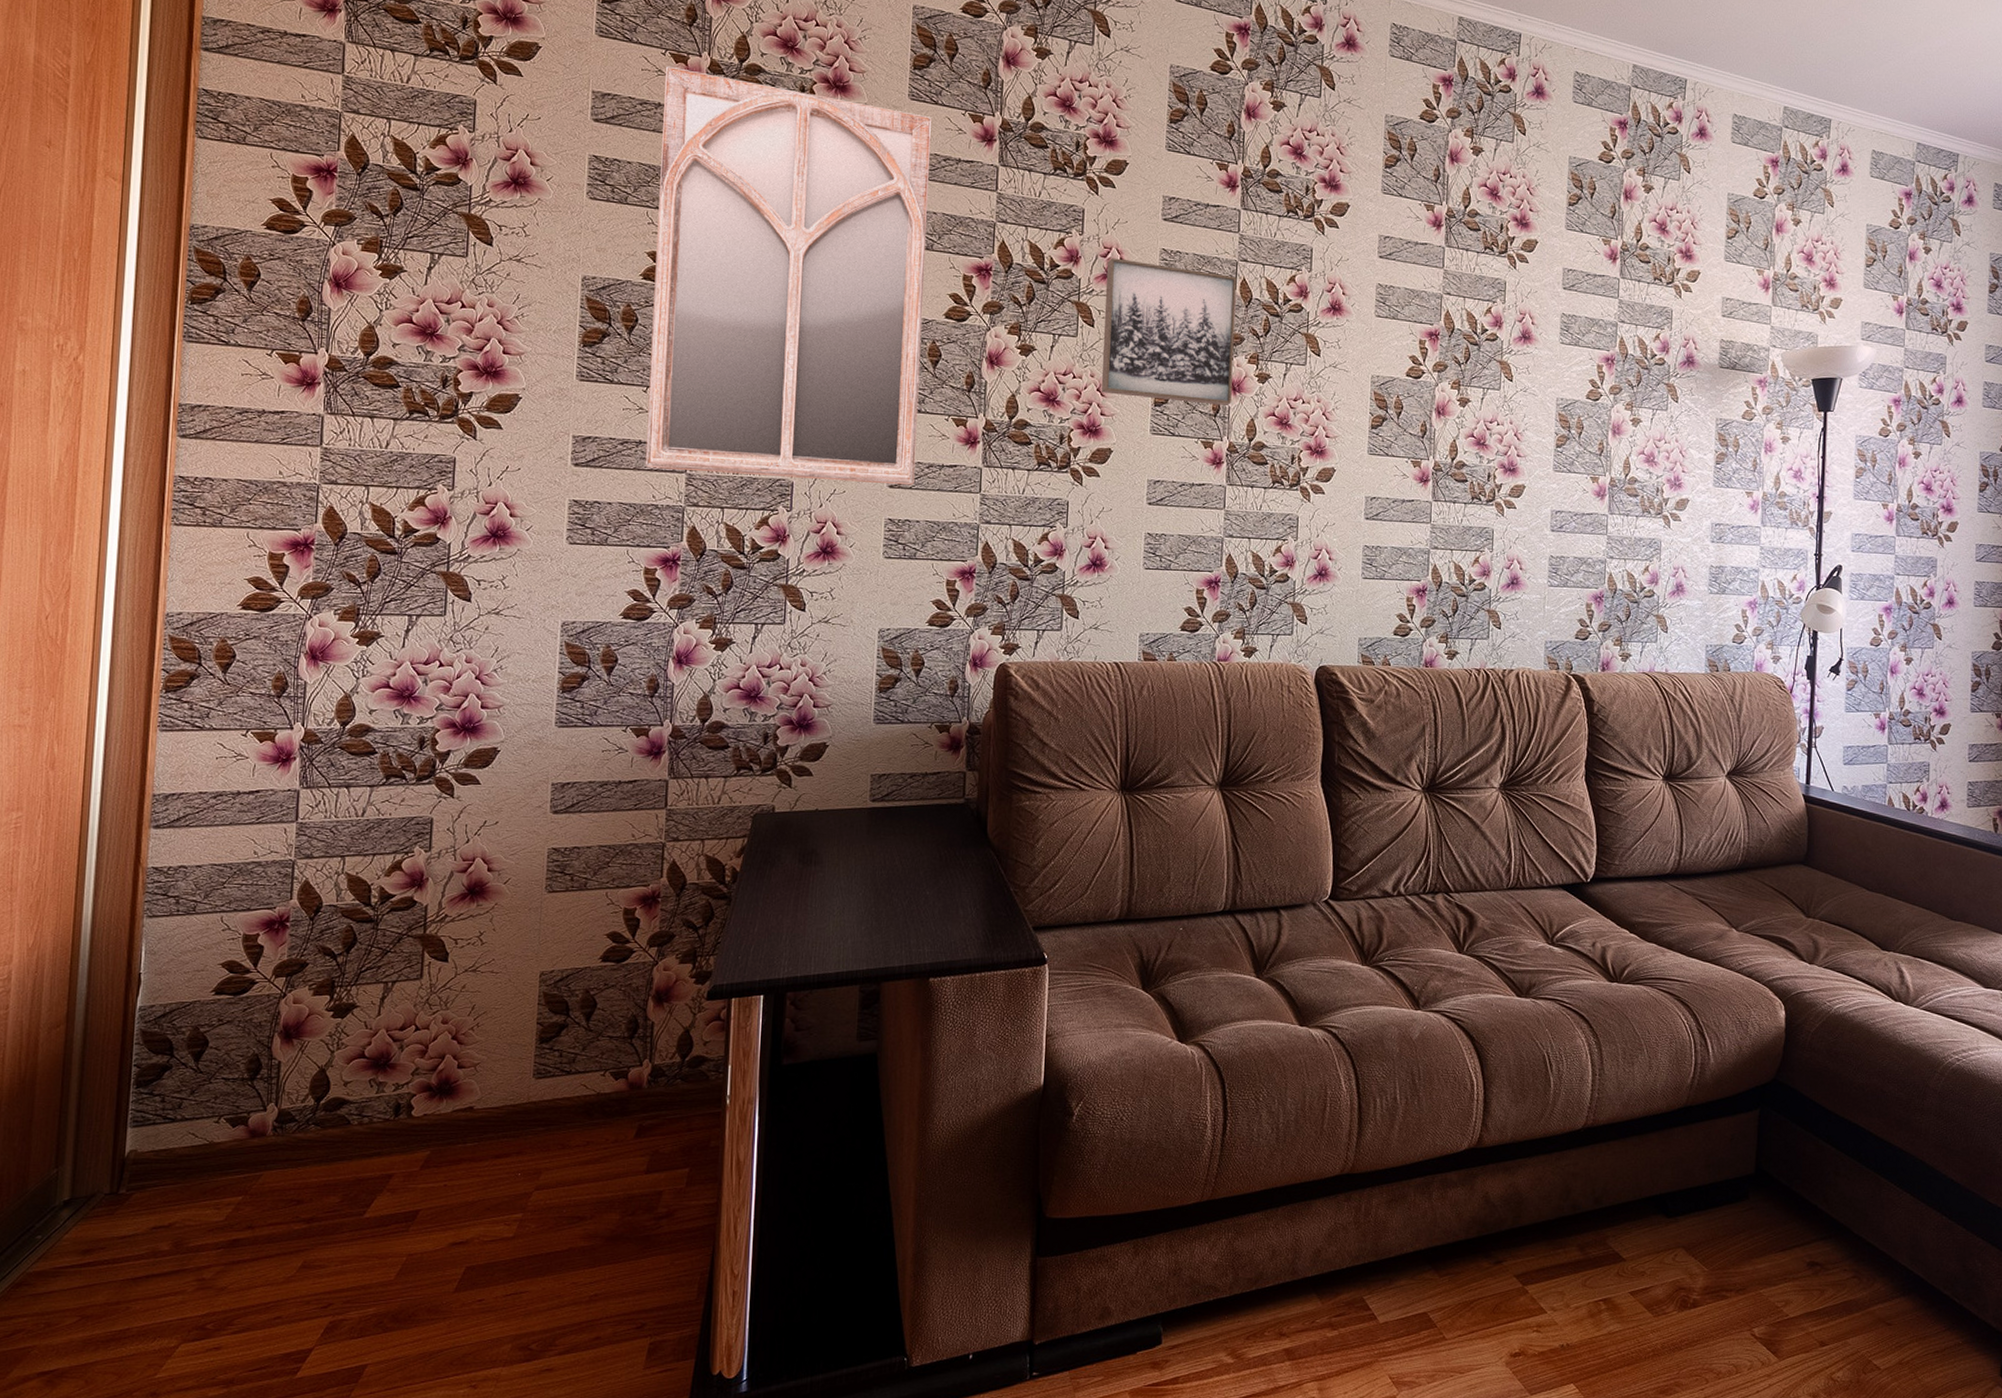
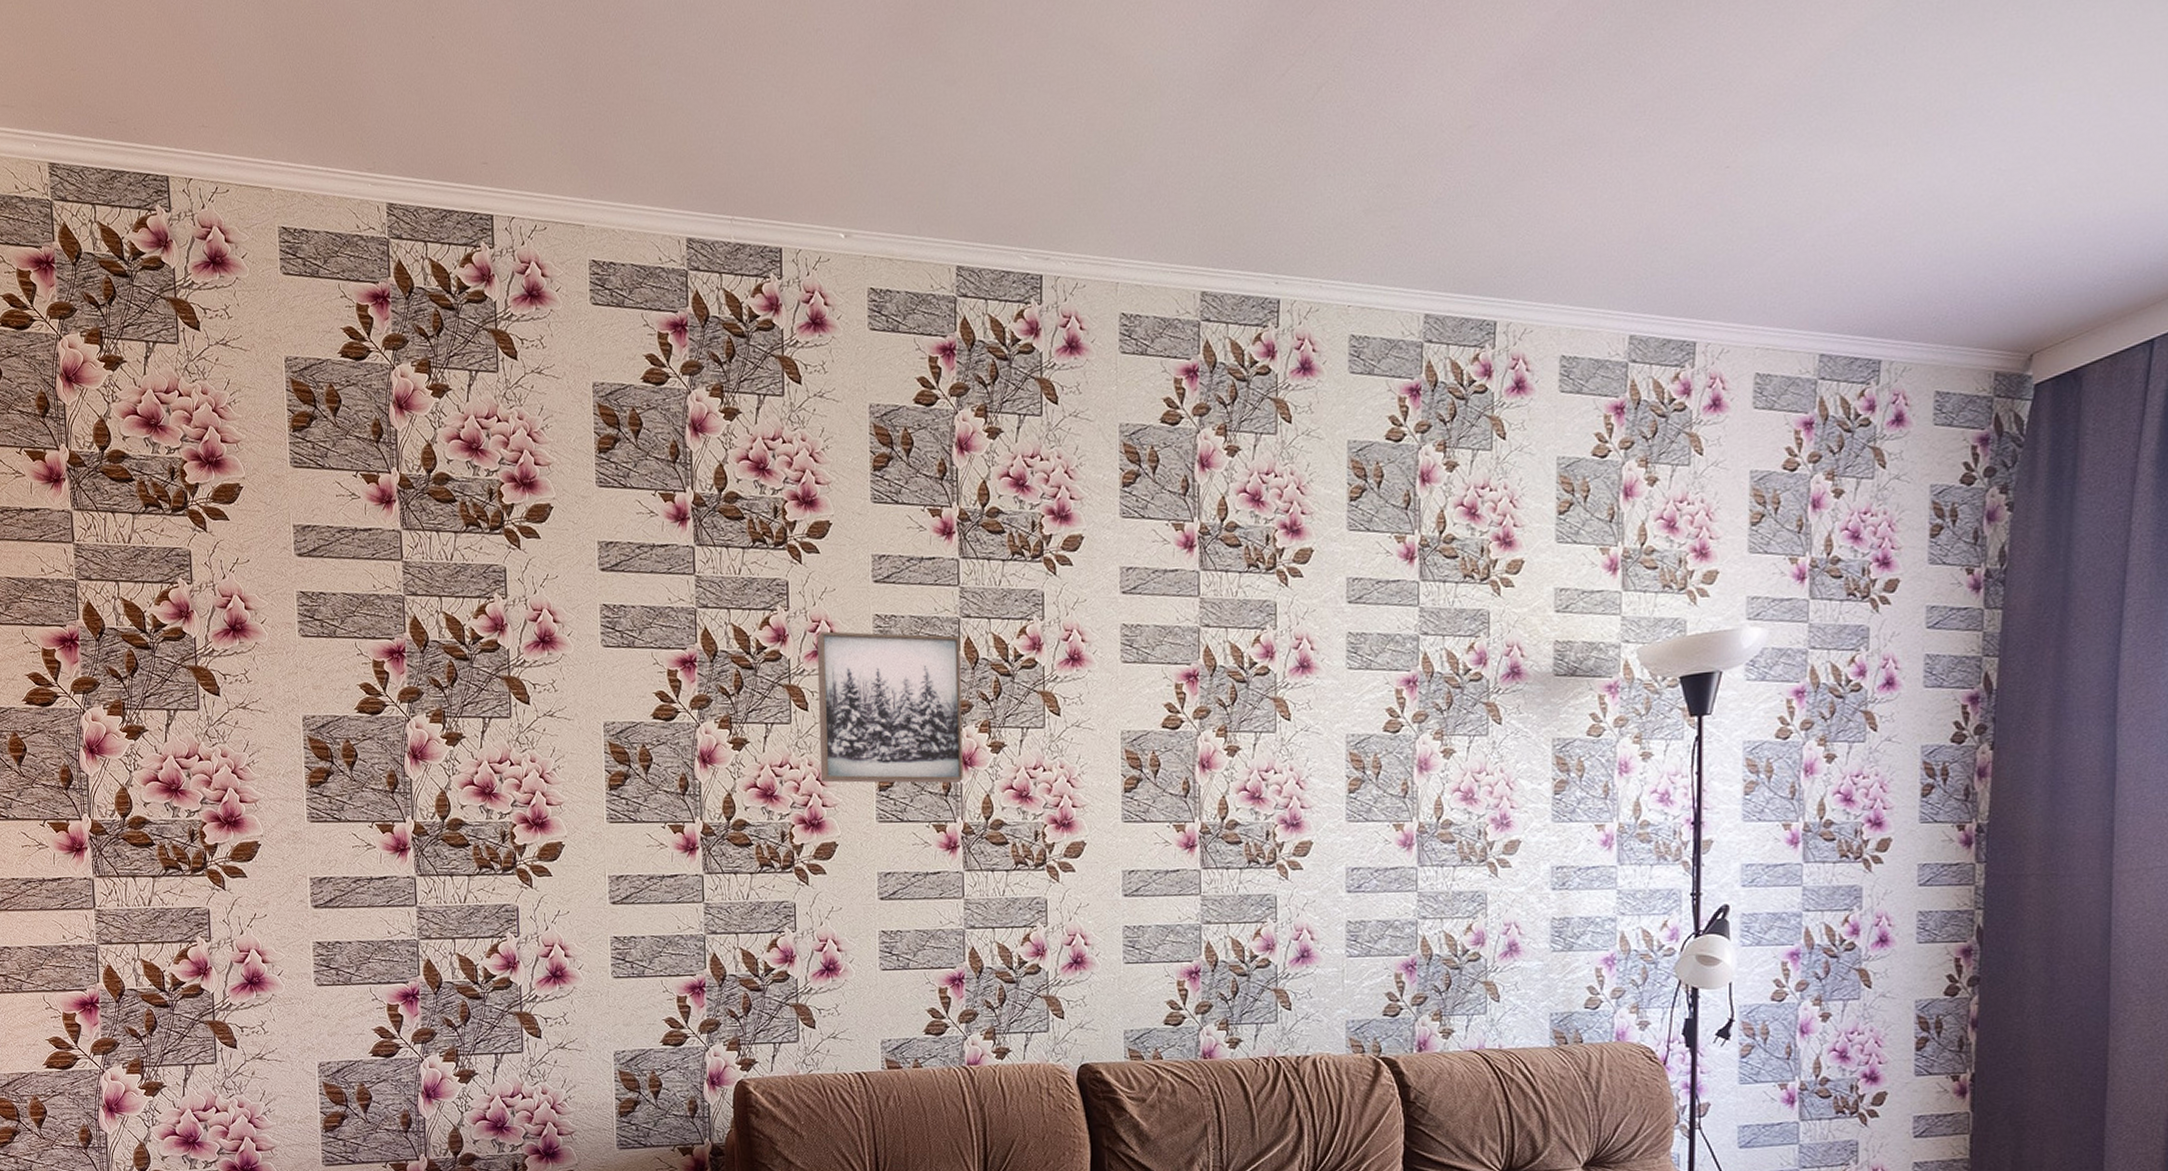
home mirror: present [645,66,932,486] -> none [358,488,636,904]

